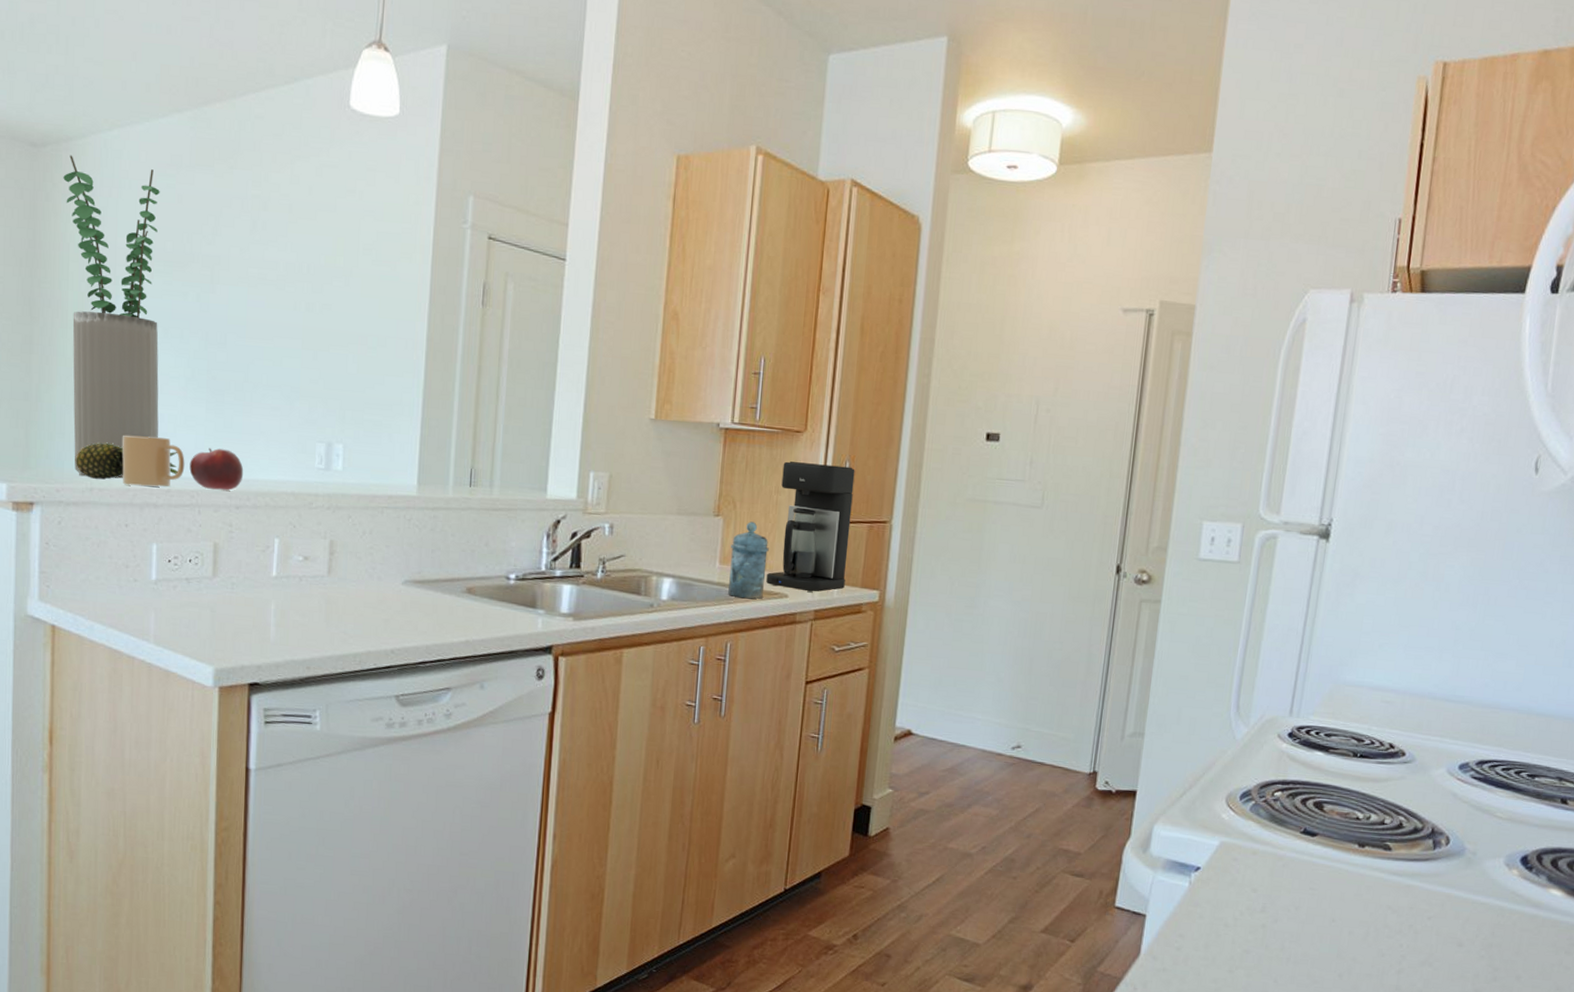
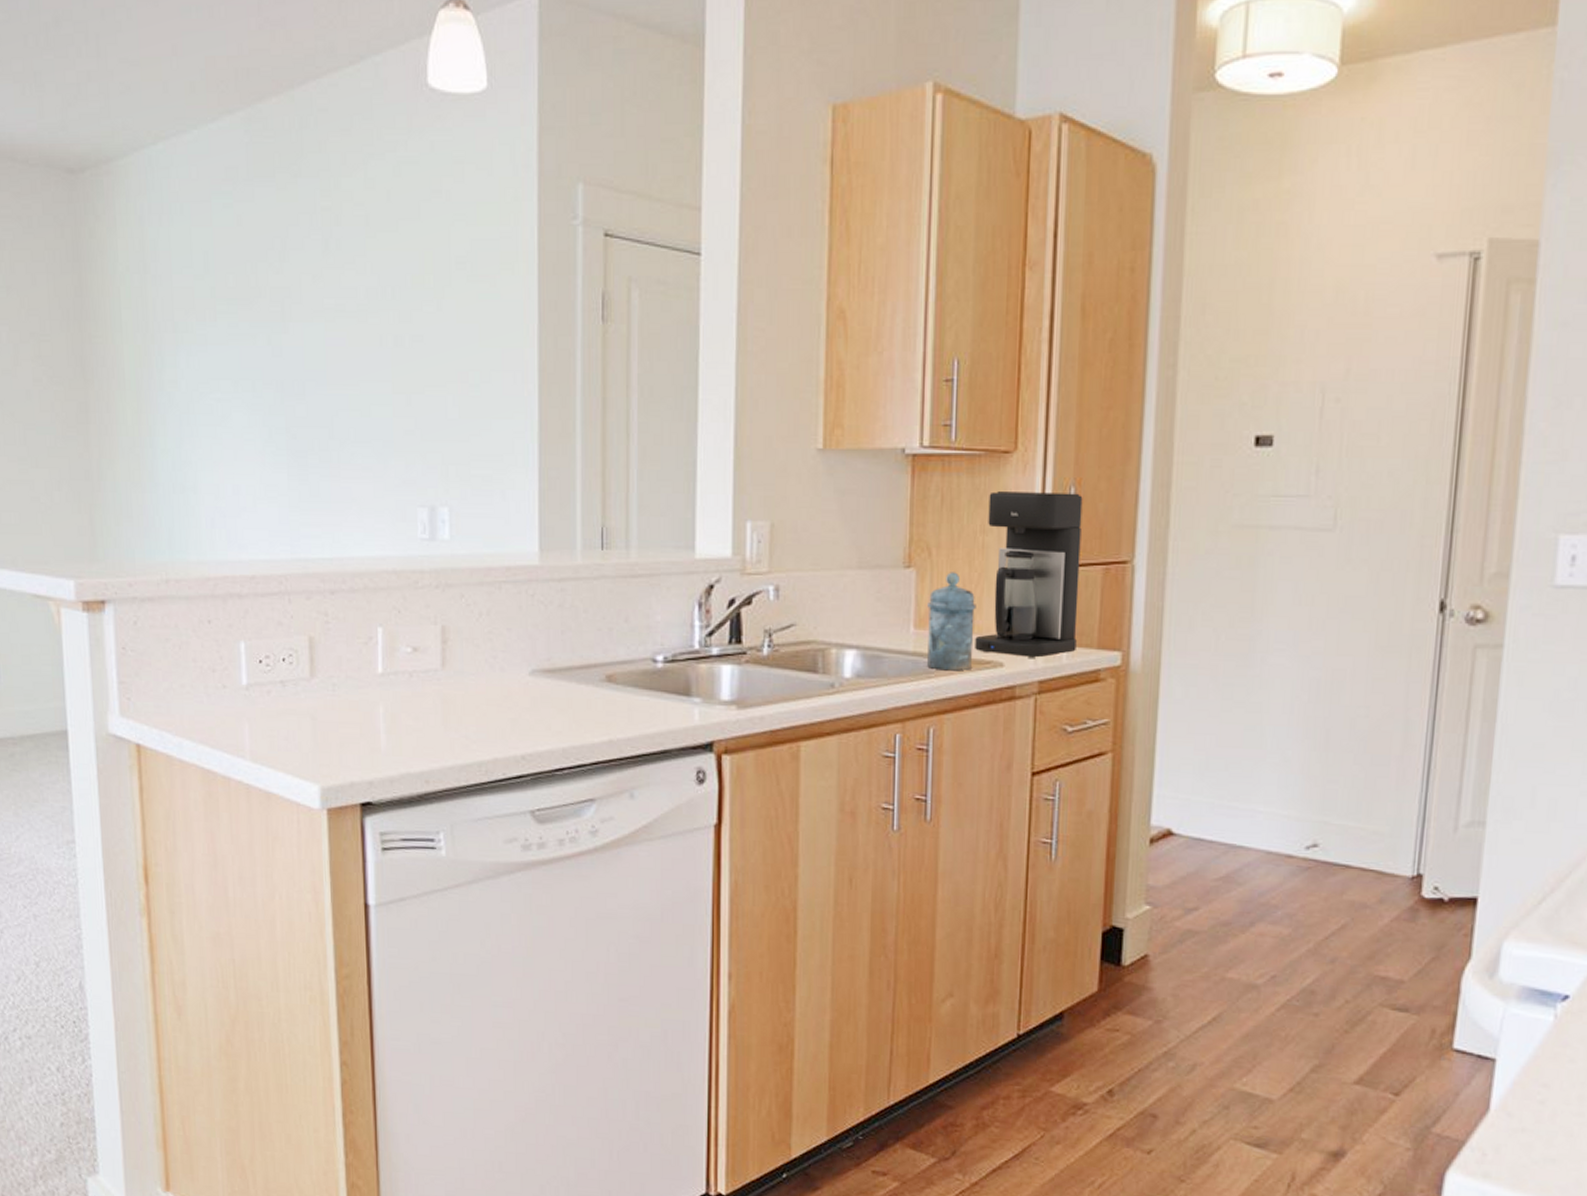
vase: present [63,155,160,479] -> none [106,179,238,566]
fruit: present [75,442,178,480] -> none [146,524,262,570]
mug: present [122,435,185,487] -> none [196,513,269,574]
fruit: present [189,448,244,491] -> none [274,522,337,573]

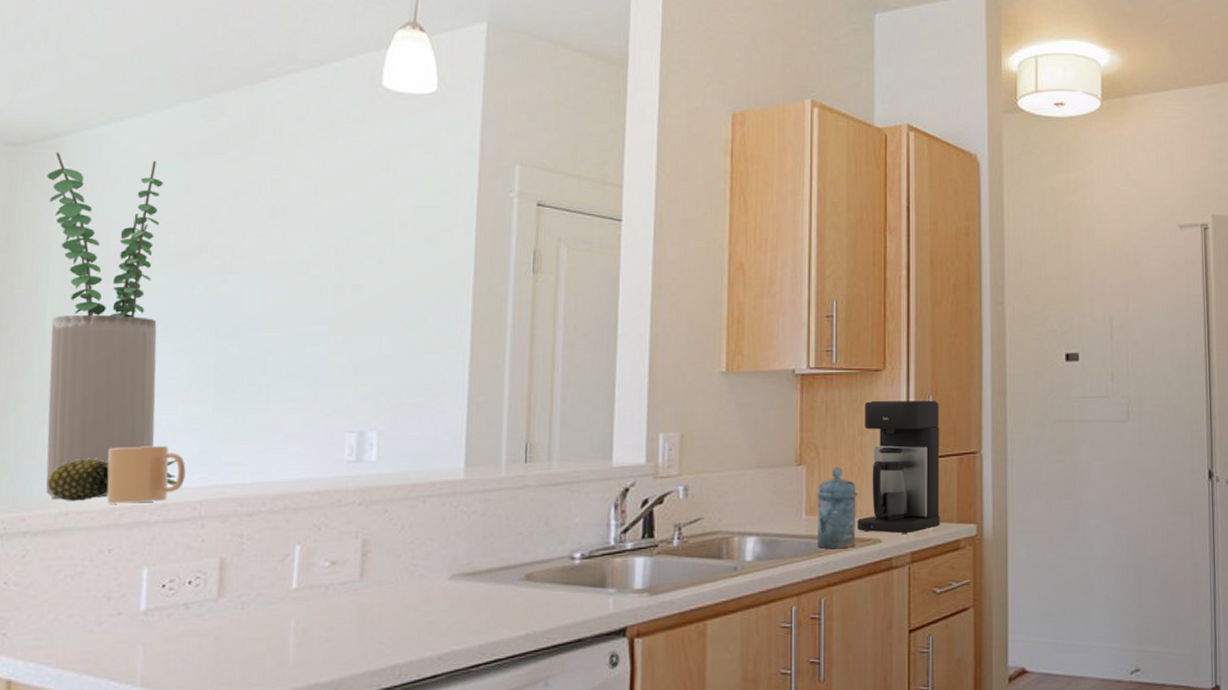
vase: none [106,179,238,566] -> present [46,152,163,500]
fruit: none [146,524,262,570] -> present [47,458,177,502]
mug: none [196,513,269,574] -> present [106,446,186,504]

